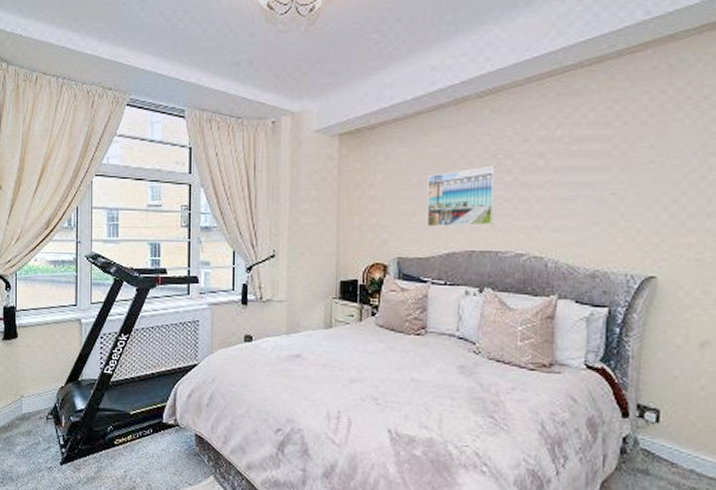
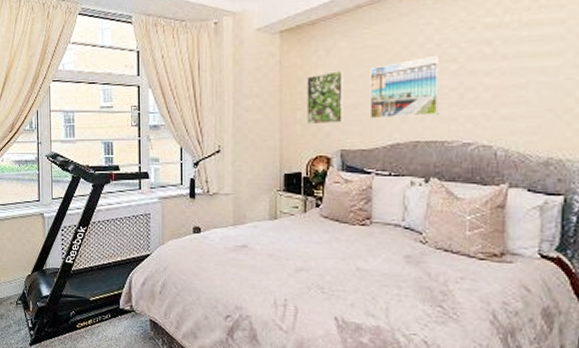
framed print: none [364,176,403,231] -> present [306,69,344,125]

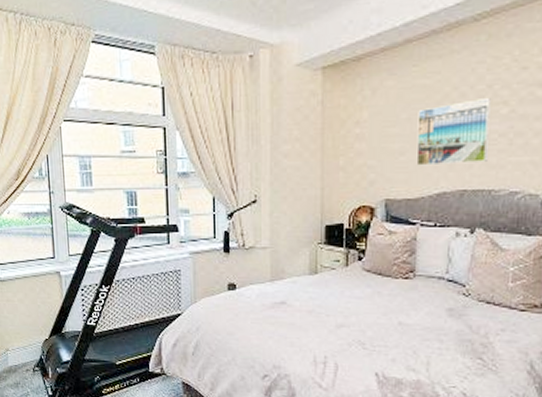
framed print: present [306,69,344,125] -> none [350,111,391,172]

